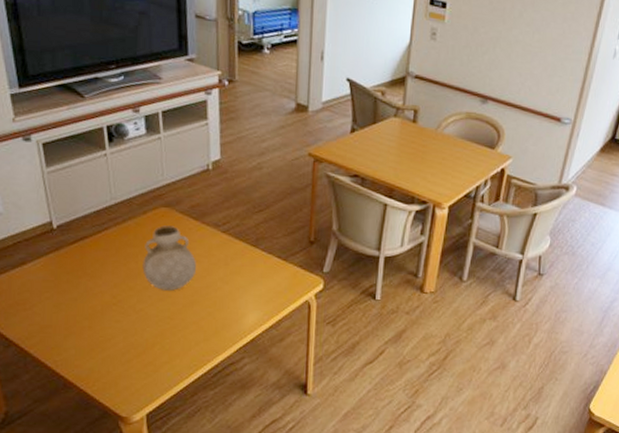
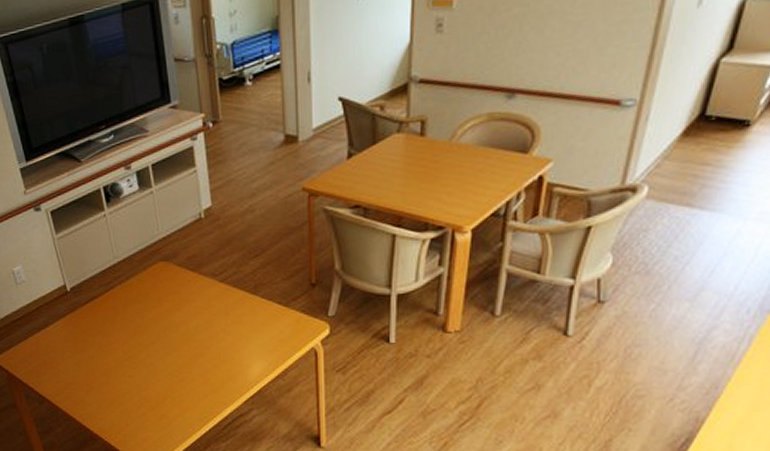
vase: present [142,225,197,291] -> none [148,279,199,344]

